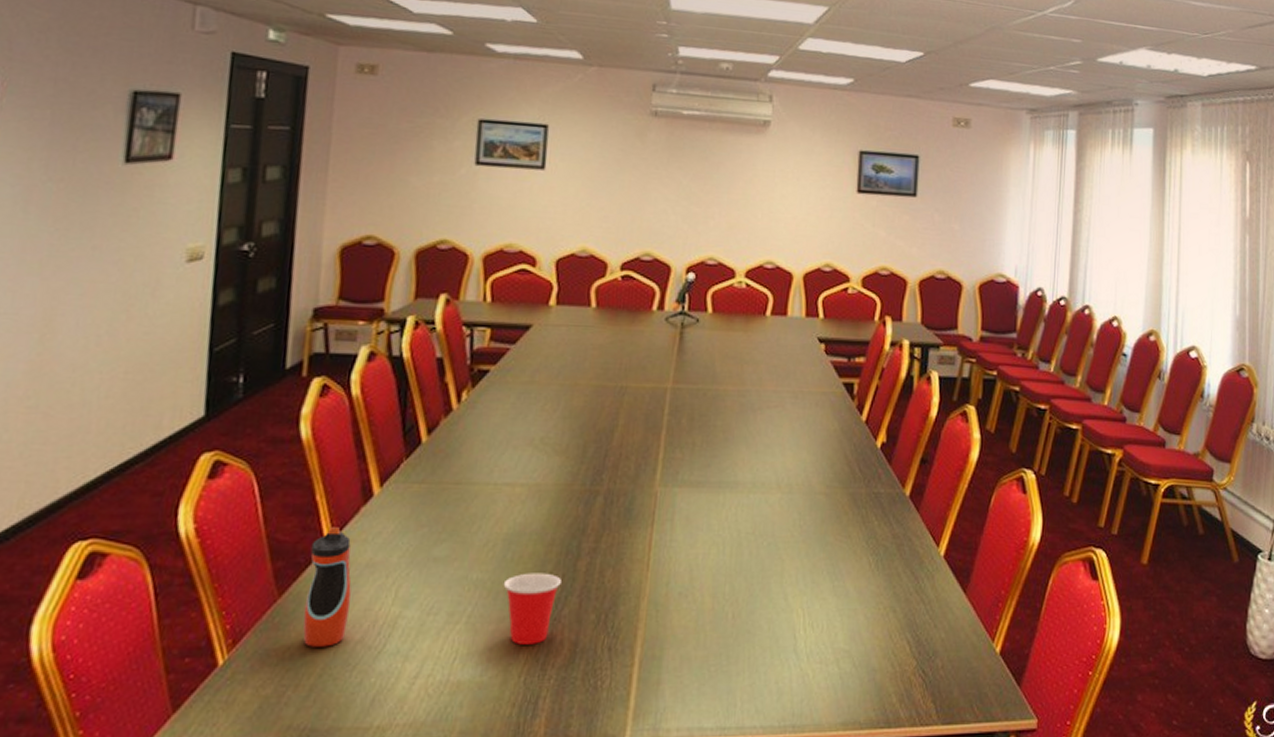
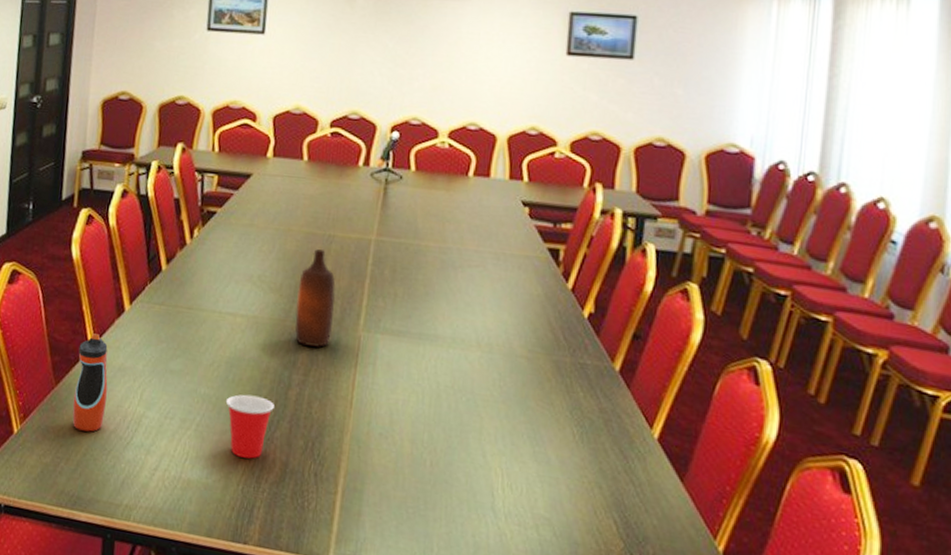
bottle: none [584,403,630,509] -> present [295,249,336,347]

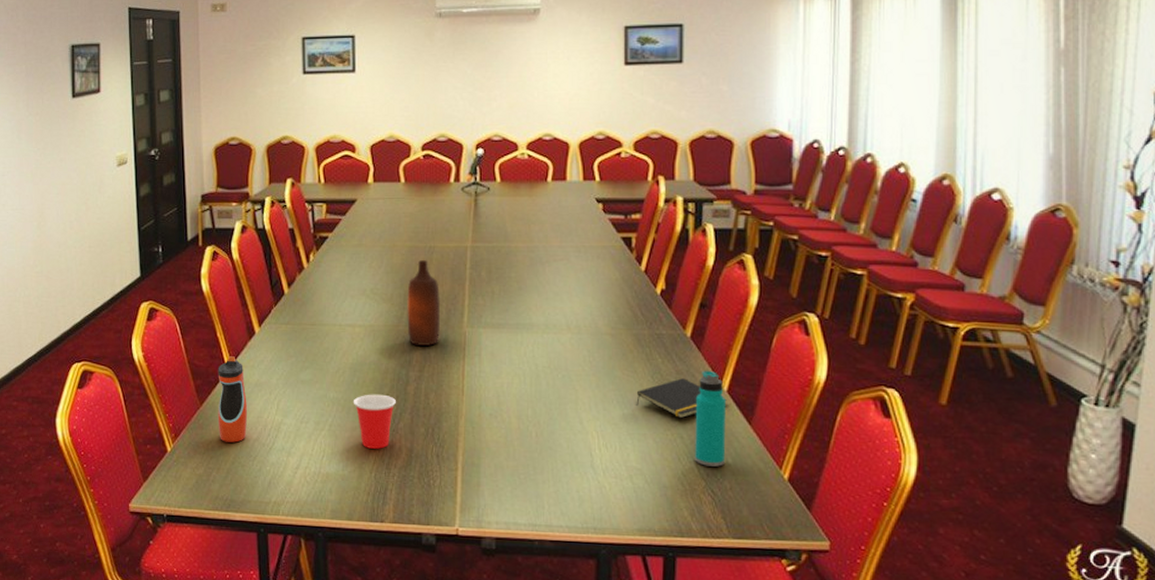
notepad: none [550,418,657,466] -> present [636,378,727,419]
water bottle: none [614,411,655,527] -> present [695,370,726,467]

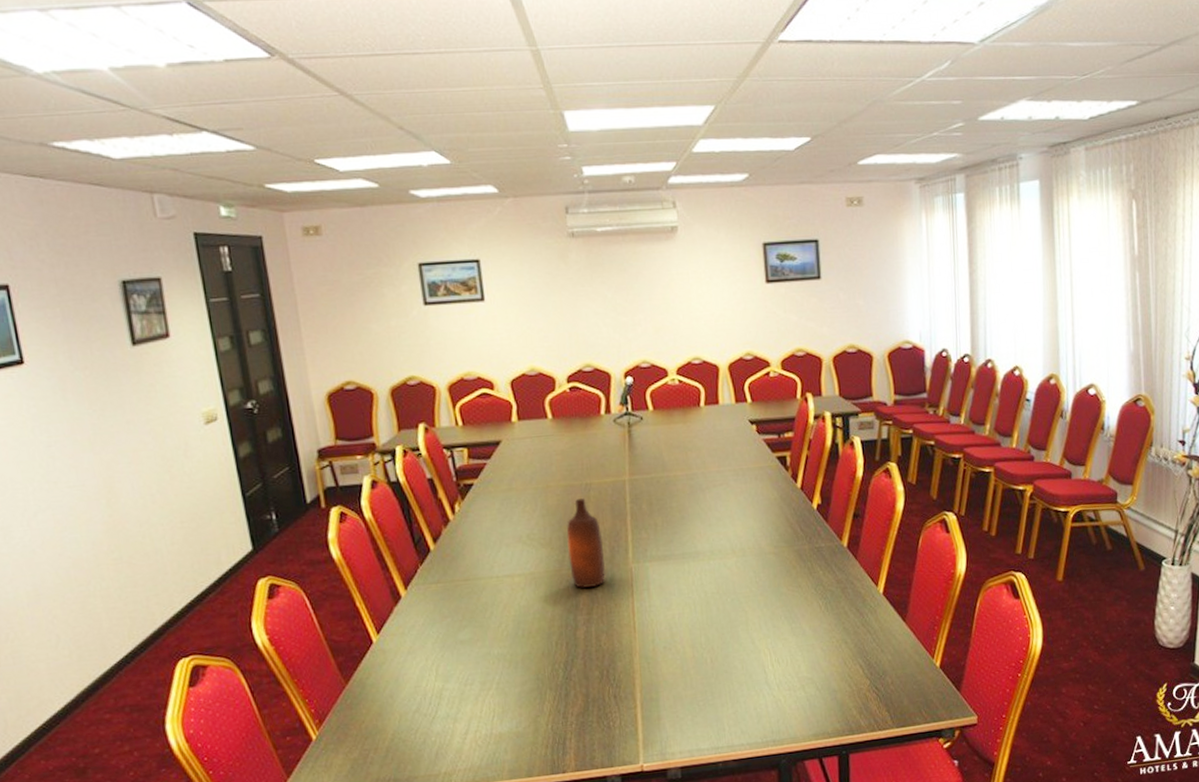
water bottle: present [218,356,248,443] -> none [361,625,405,719]
cup: present [353,394,396,449] -> none [520,643,566,701]
notepad: present [636,378,727,419] -> none [802,587,883,625]
water bottle: present [695,370,726,467] -> none [856,576,886,666]

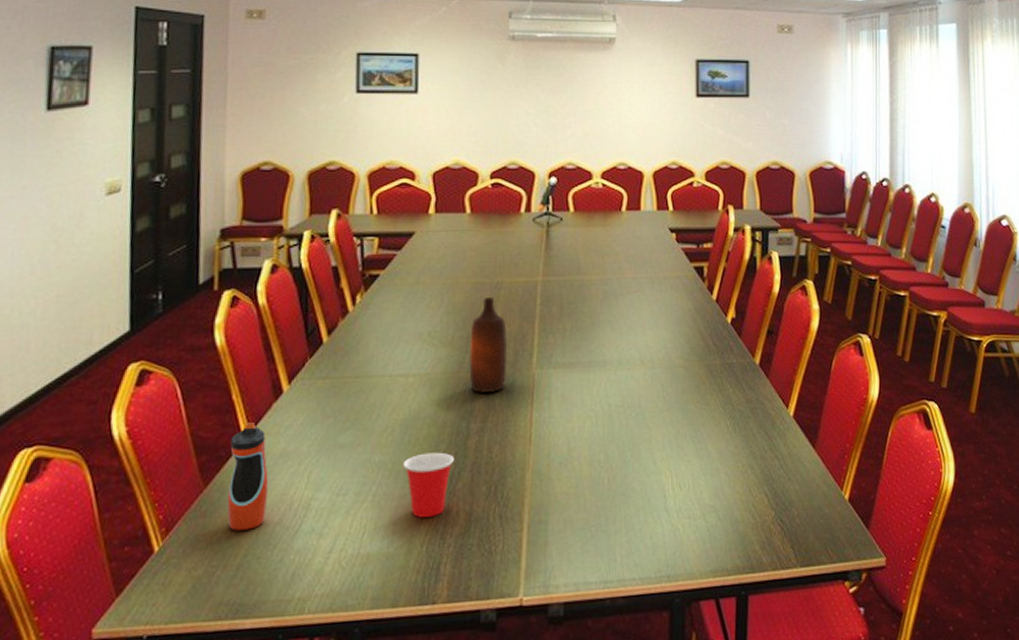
water bottle: none [361,625,405,719] -> present [227,422,269,531]
cup: none [520,643,566,701] -> present [402,452,454,518]

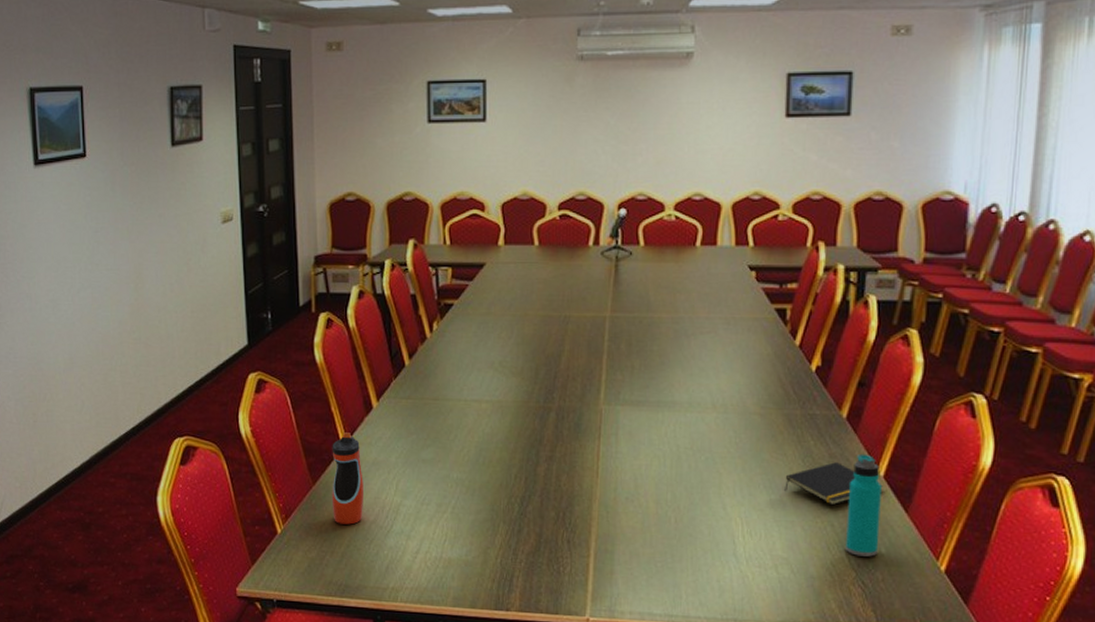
cup: present [402,452,454,518] -> none [478,475,525,534]
bottle: present [469,297,508,393] -> none [538,331,576,424]
notepad: none [709,407,793,449] -> present [784,462,883,506]
water bottle: none [764,396,793,495] -> present [846,453,882,557]

